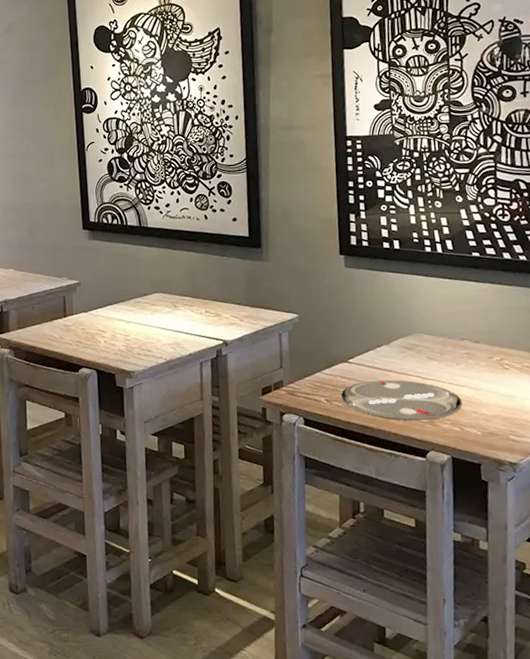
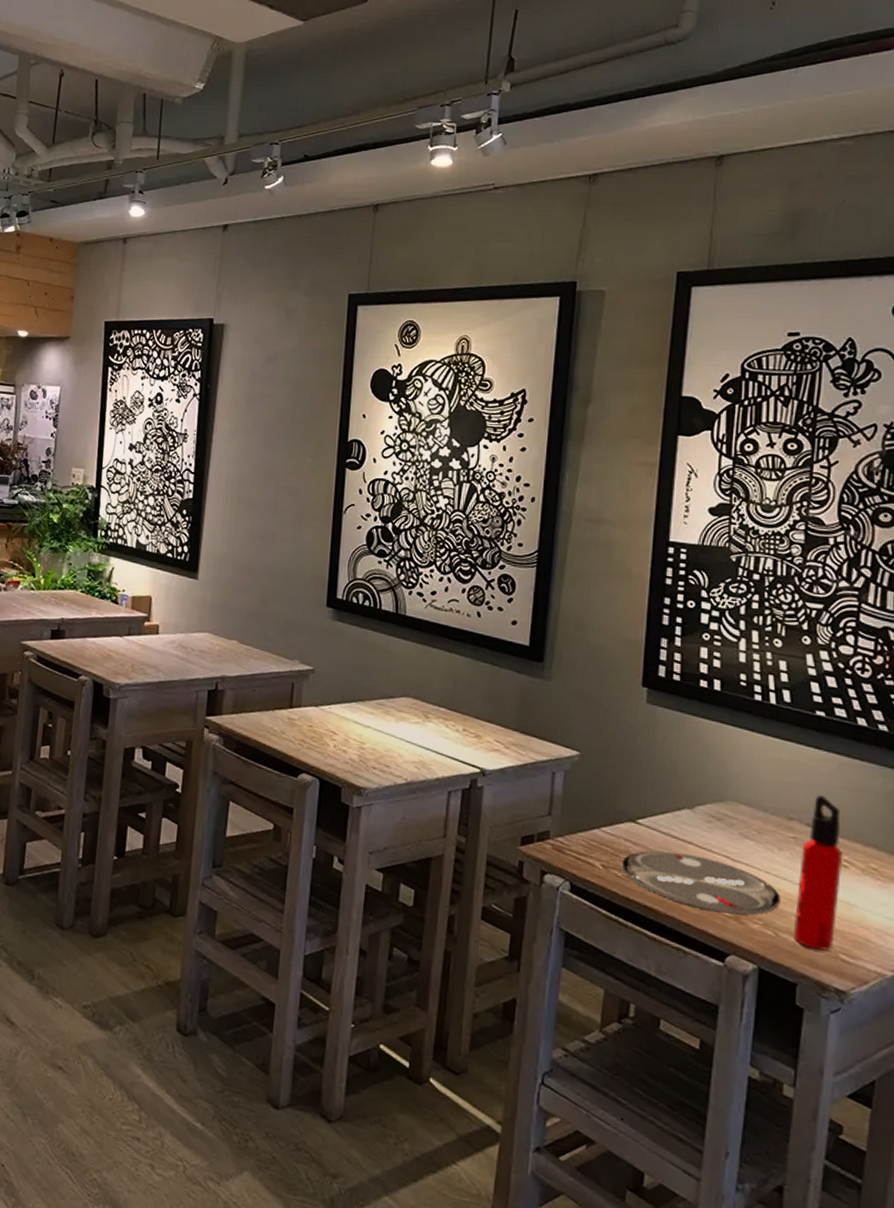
water bottle: none [473,317,505,436] -> present [794,795,843,951]

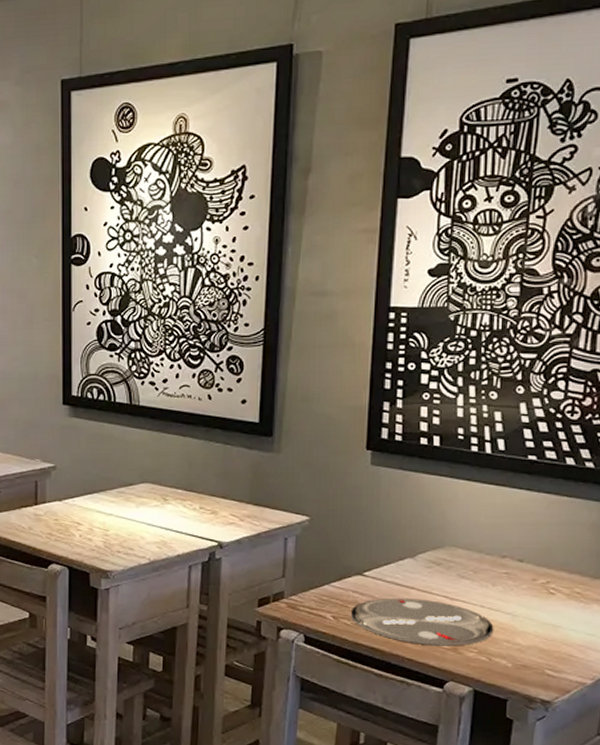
water bottle: present [794,795,843,951] -> none [505,533,551,670]

